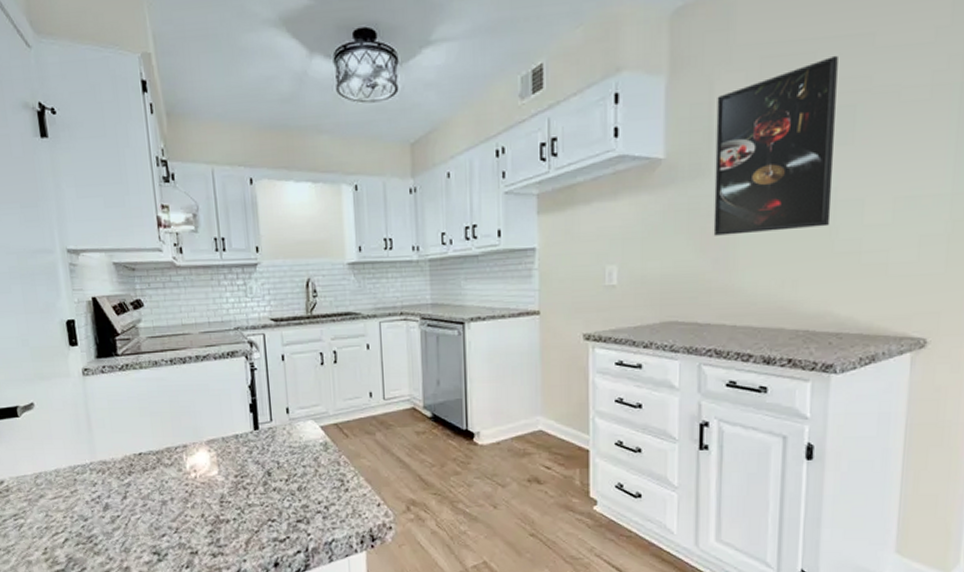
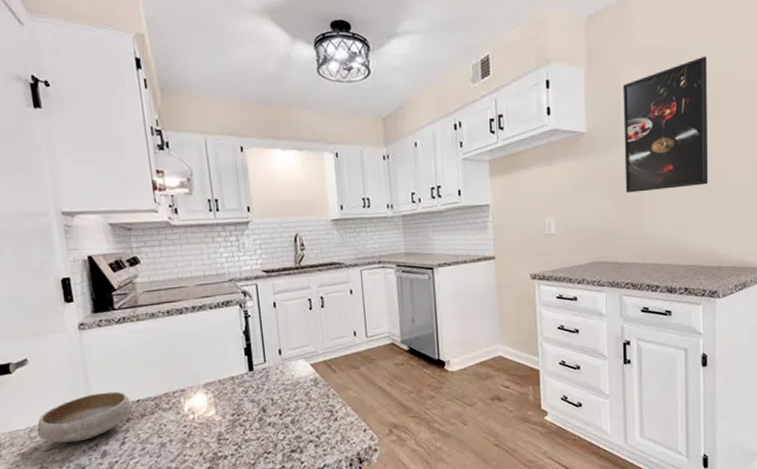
bowl: none [42,442,134,492] -> present [36,391,132,443]

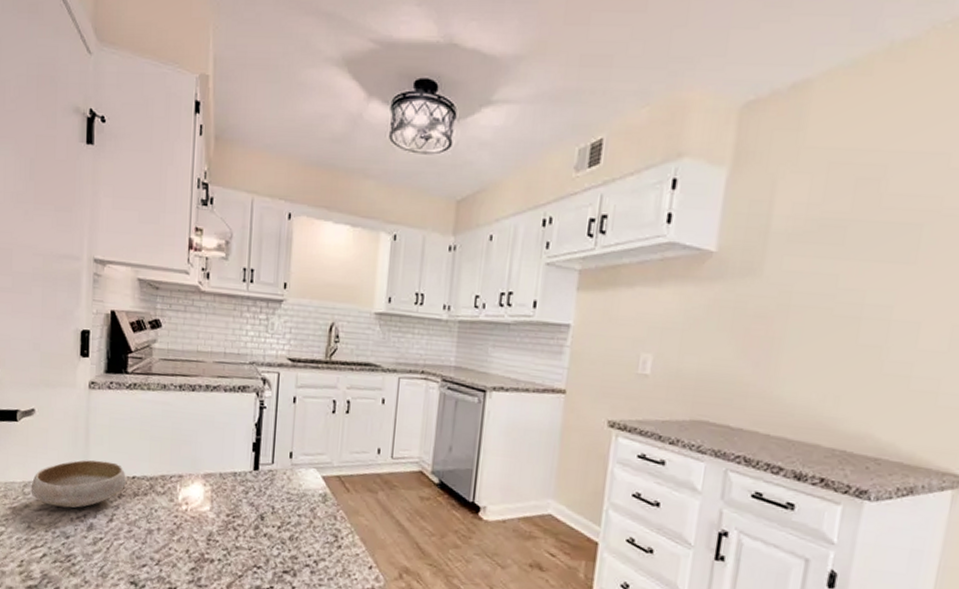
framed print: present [623,55,709,193] -> none [757,170,910,346]

